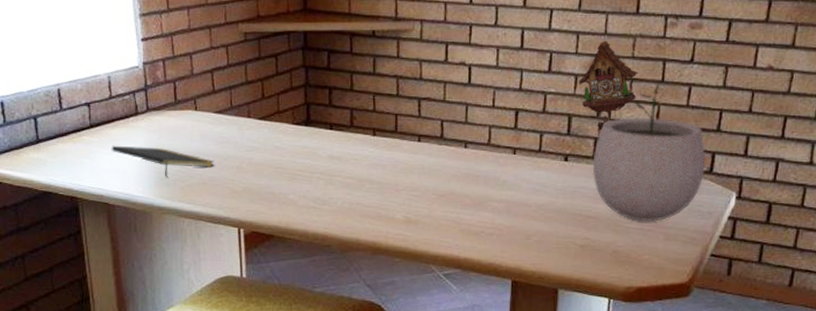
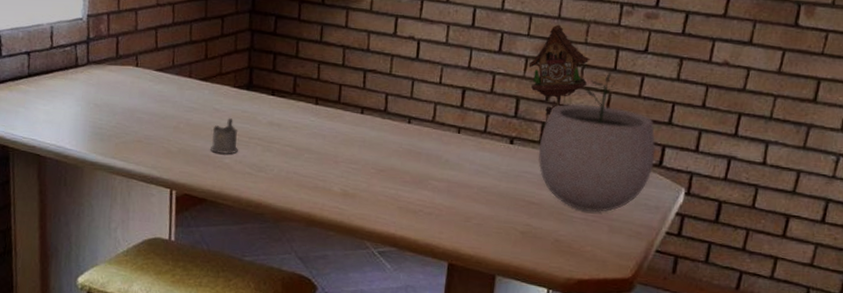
notepad: present [111,145,214,177] -> none [47,96,152,132]
tea glass holder: none [273,155,301,190] -> present [209,118,238,154]

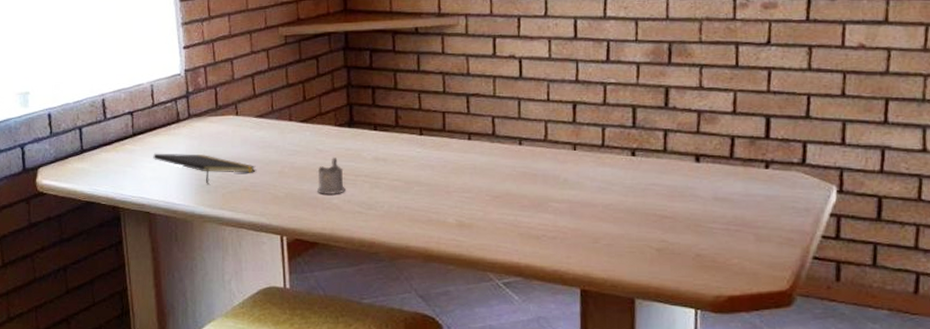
notepad: none [47,96,152,132] -> present [153,153,256,184]
cuckoo clock: present [527,24,591,123] -> none [639,26,709,130]
plant pot: present [538,71,656,213] -> none [664,69,796,221]

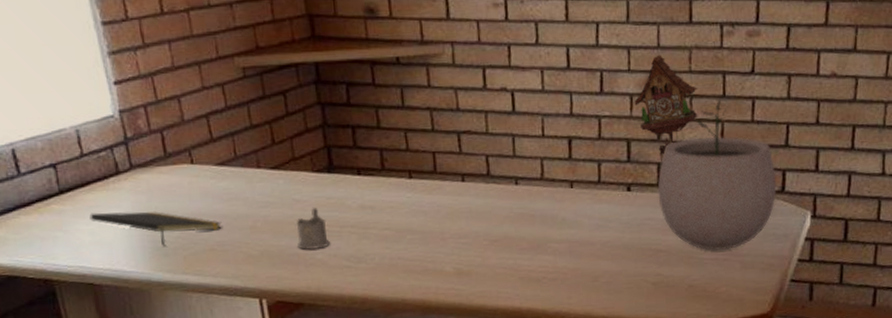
cuckoo clock: none [639,26,709,130] -> present [633,55,698,163]
plant pot: none [664,69,796,221] -> present [657,99,777,251]

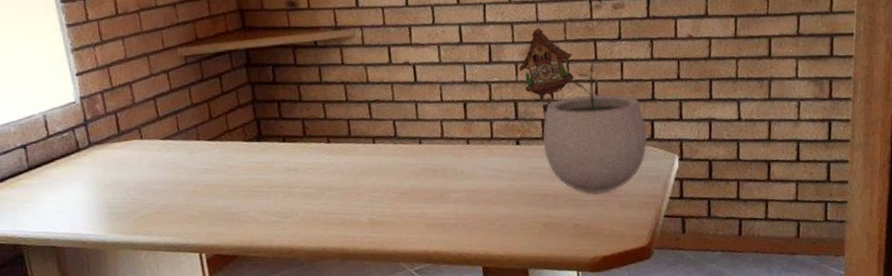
notepad: present [89,211,222,246] -> none [54,182,167,211]
tea glass holder: present [296,208,330,250] -> none [231,172,260,209]

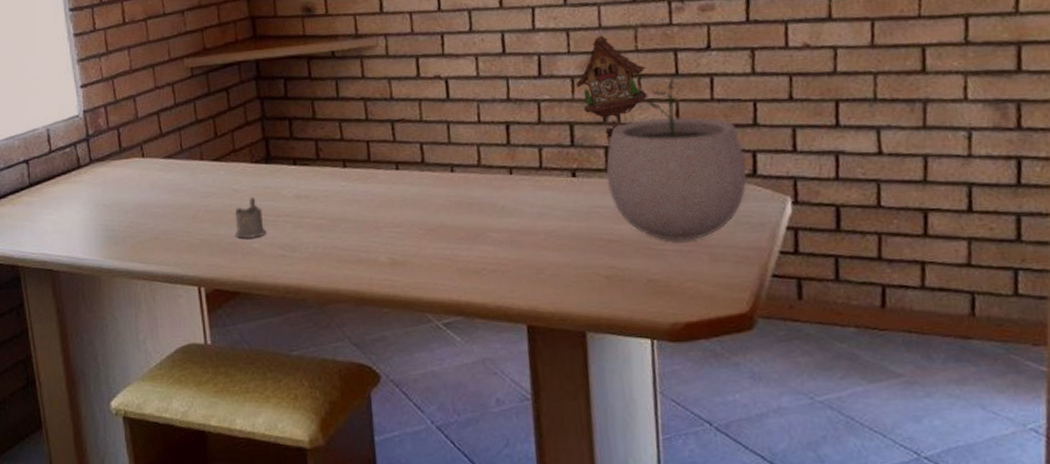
tea glass holder: none [231,172,260,209] -> present [234,197,266,239]

